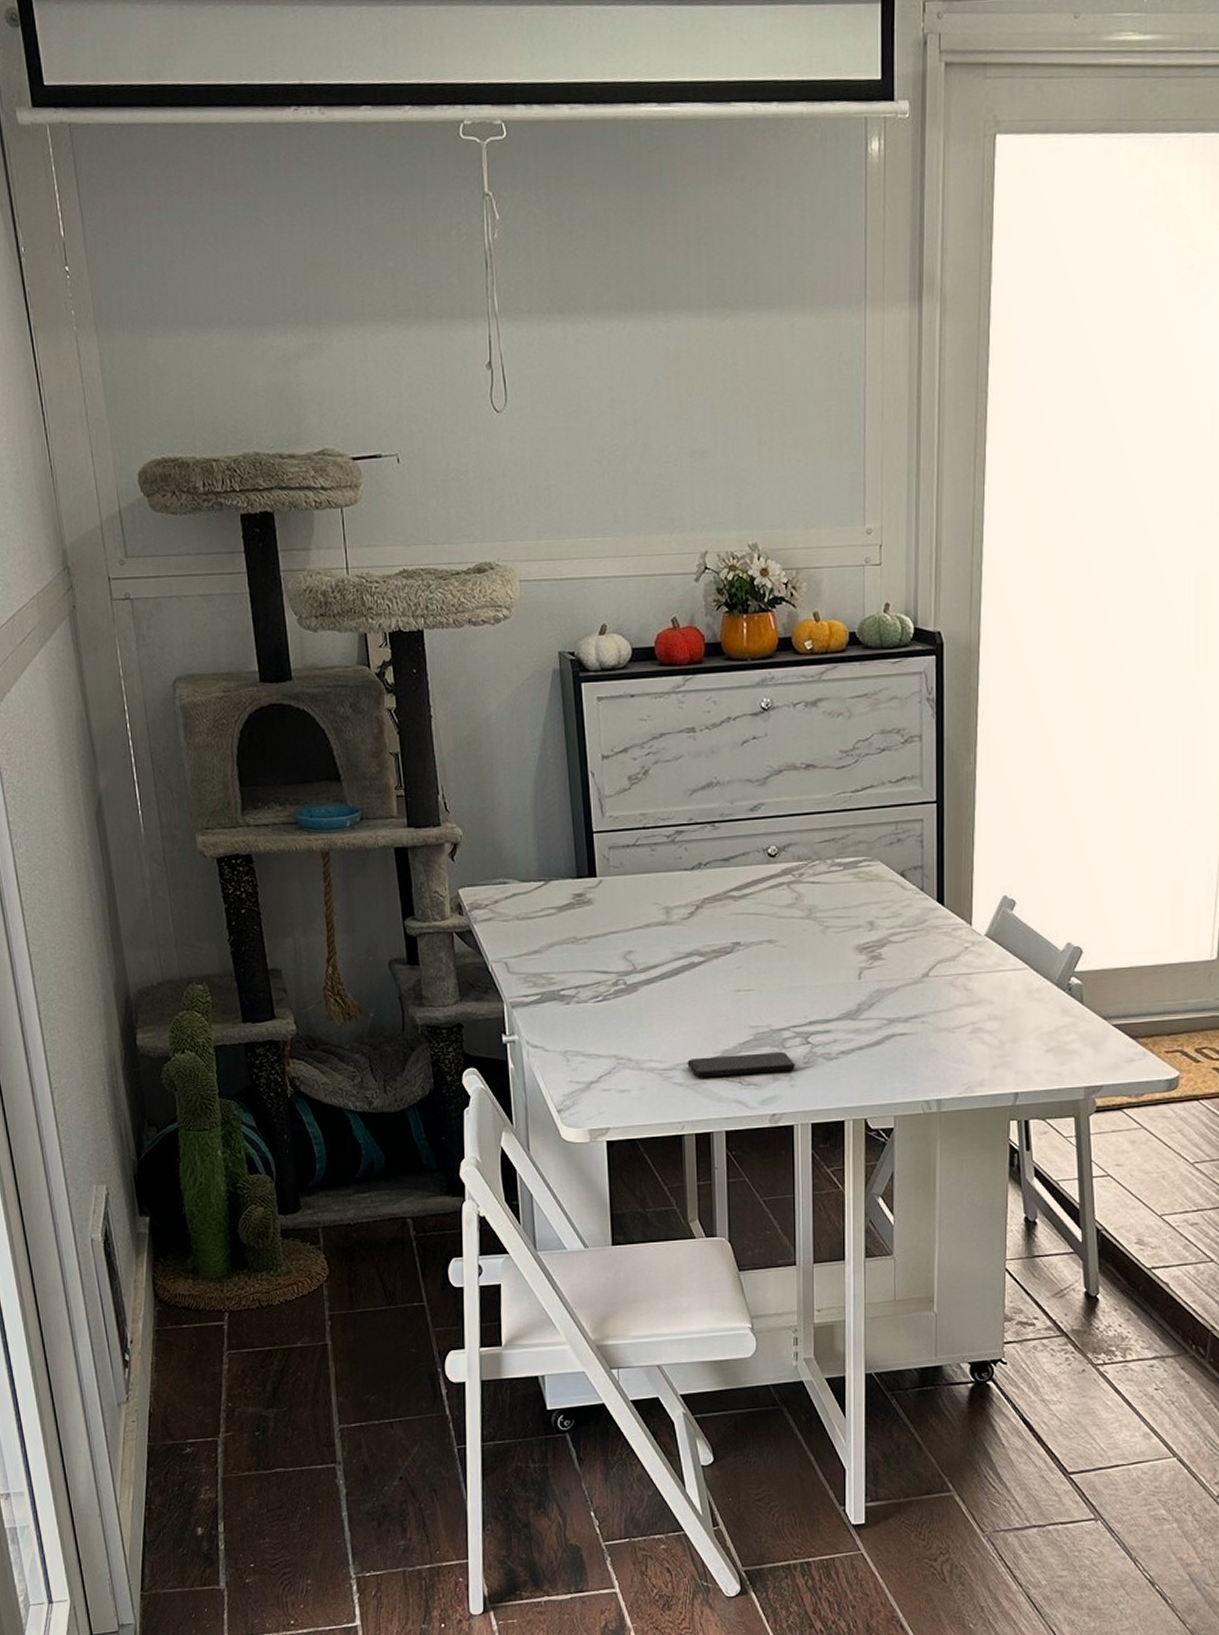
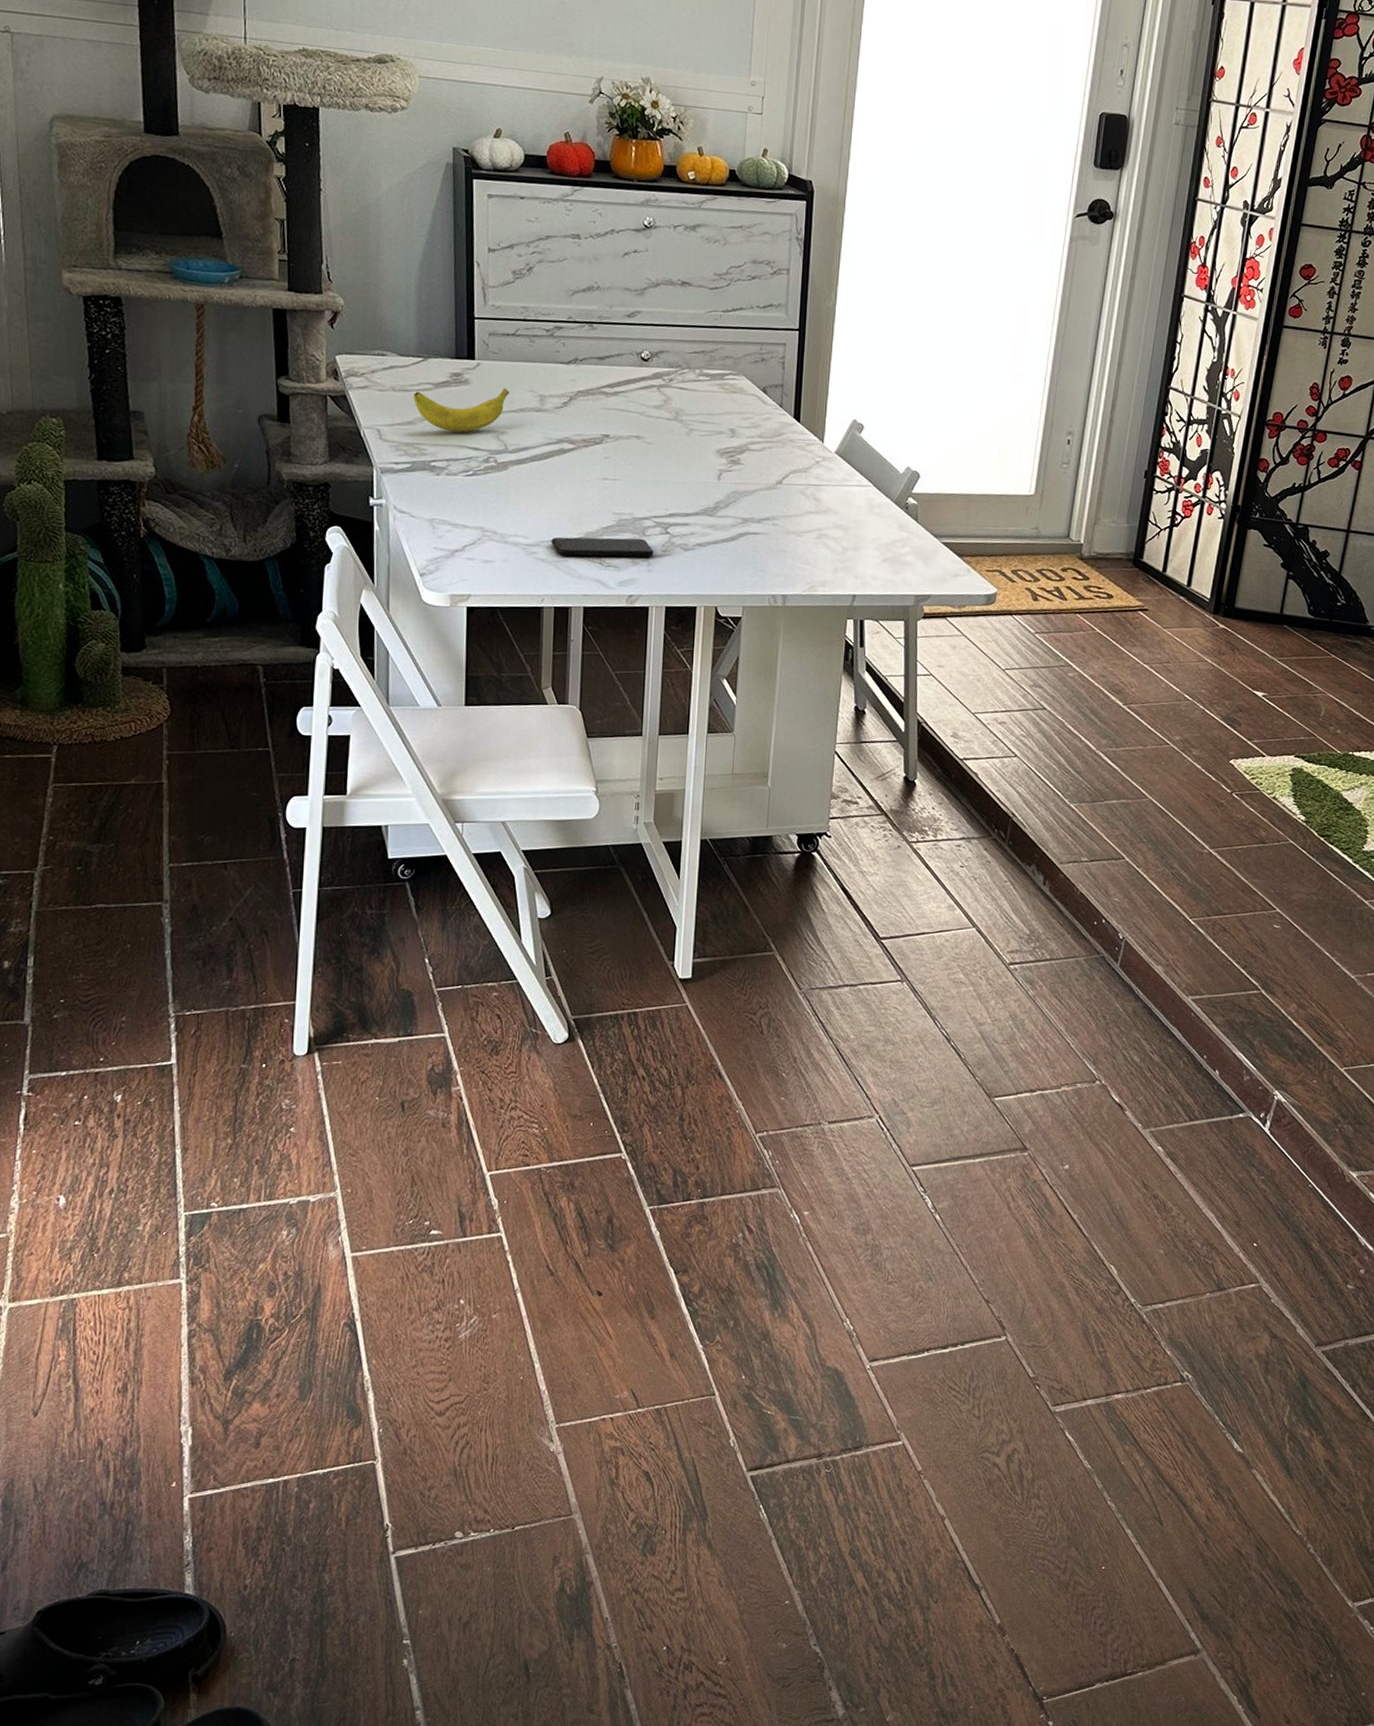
banana: none [538,903,634,957] -> present [413,387,510,433]

